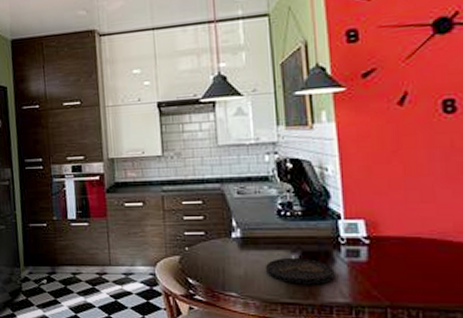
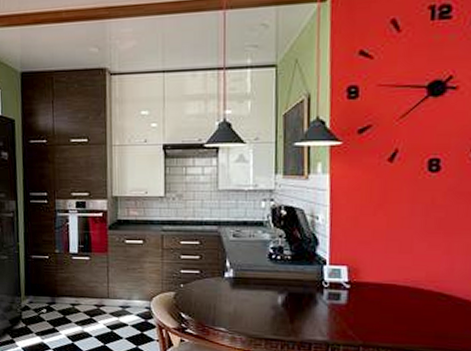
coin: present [265,257,335,285] -> none [253,297,316,324]

